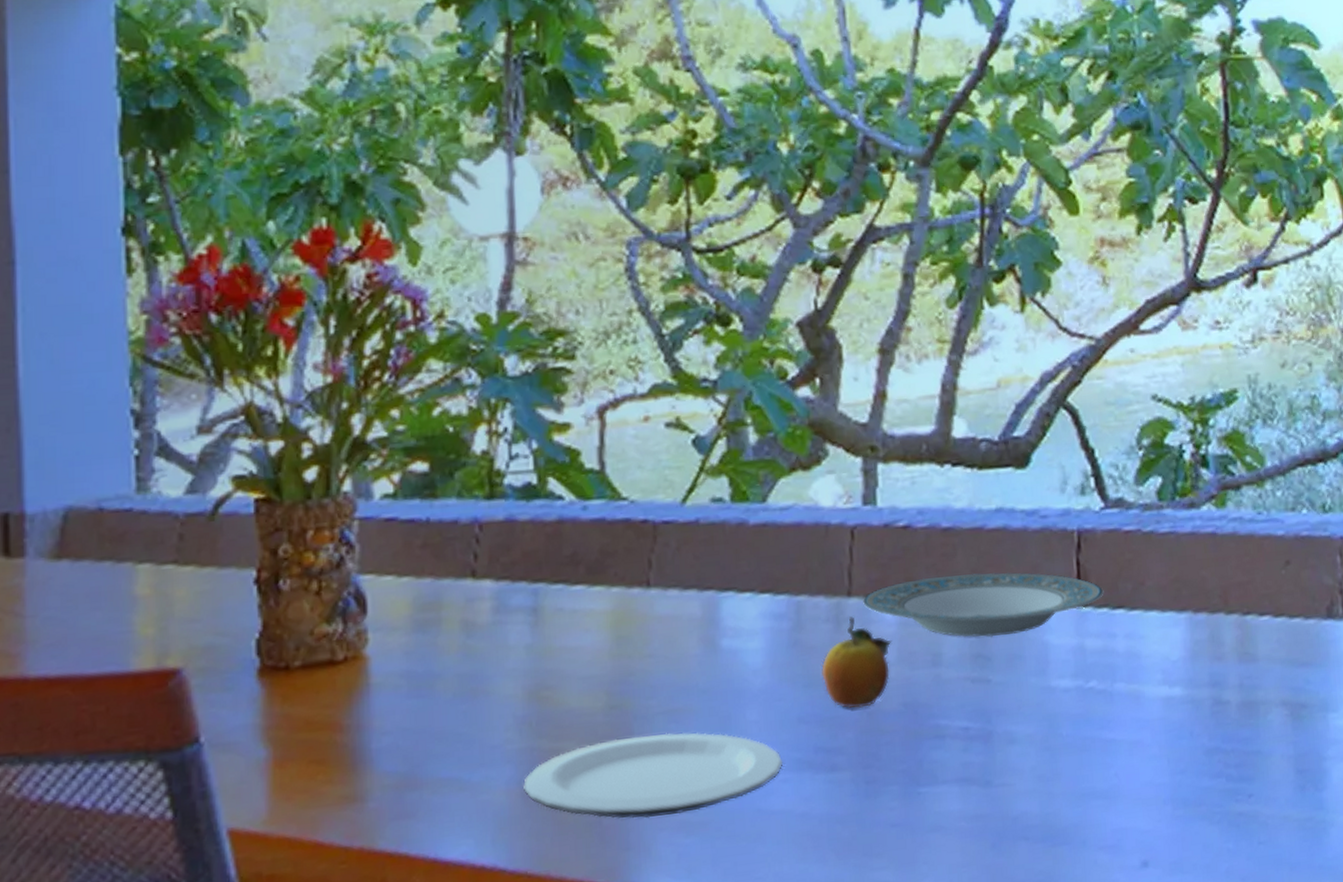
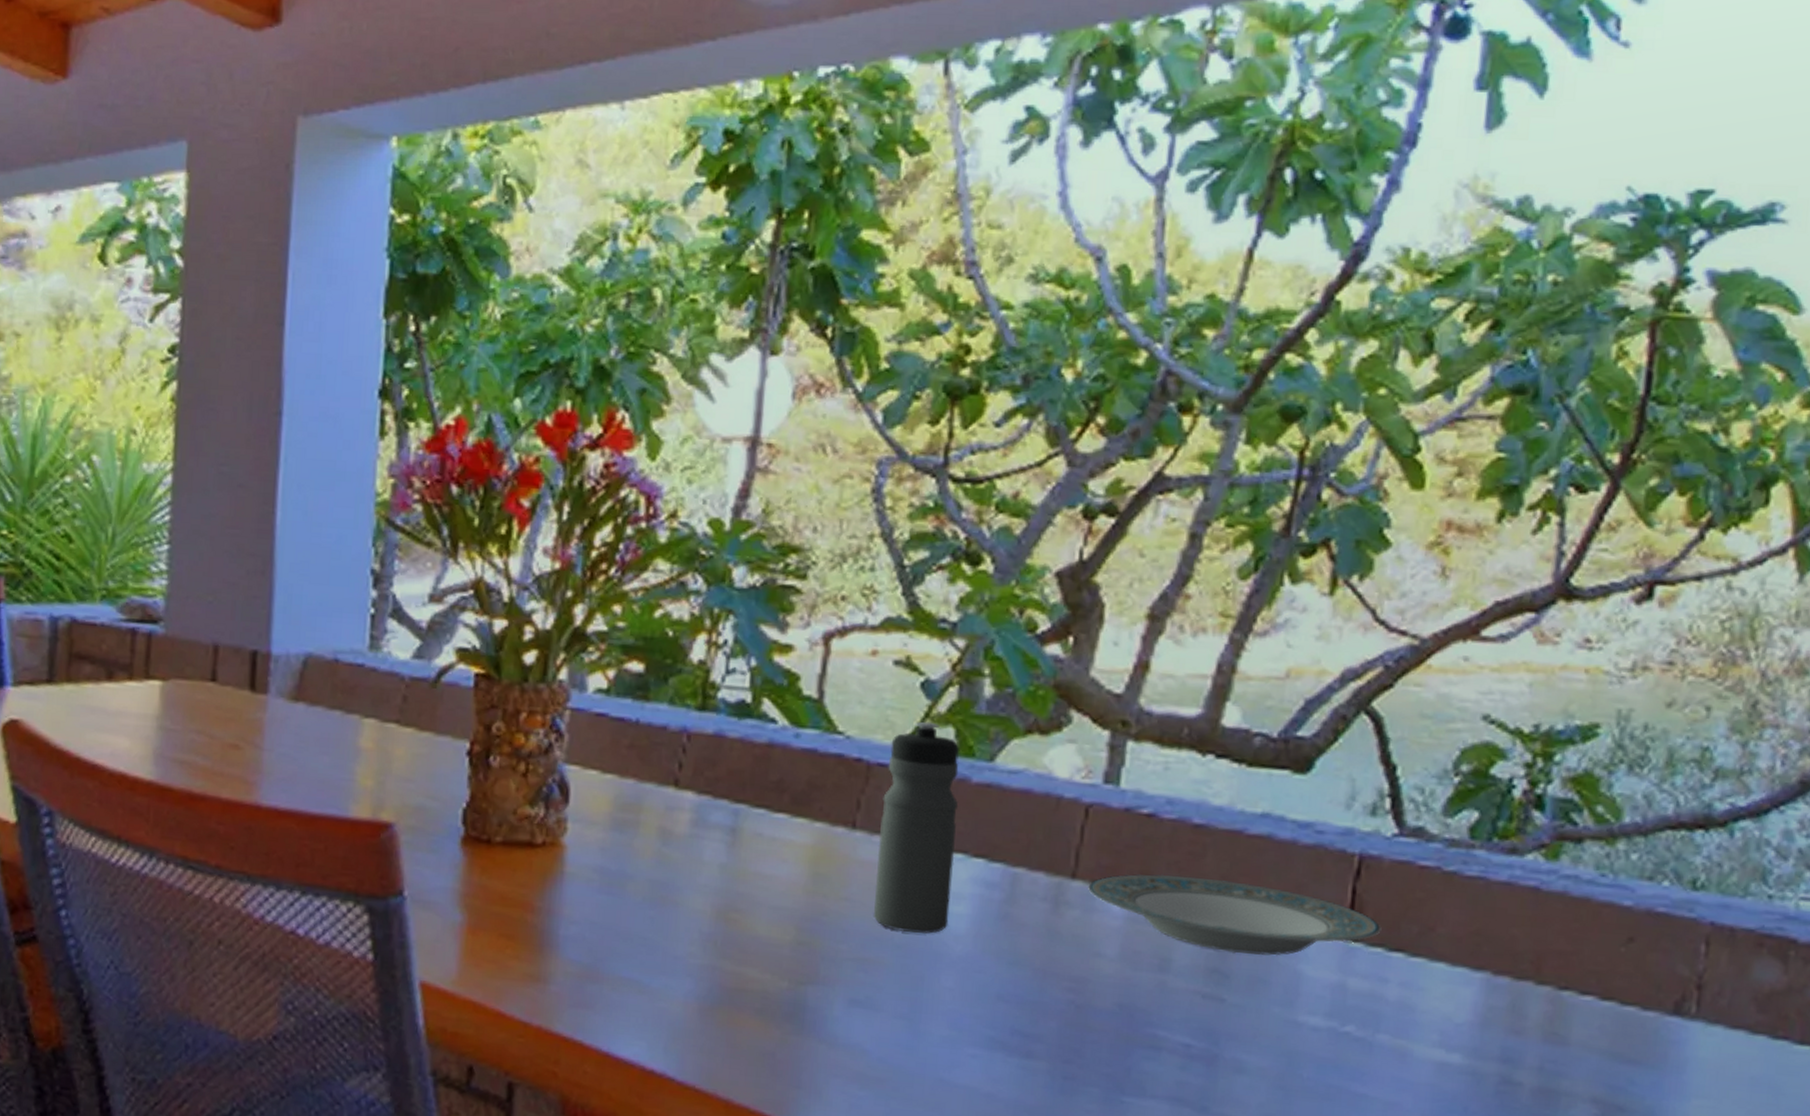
plate: present [523,732,784,818] -> none [701,975,974,1065]
water bottle: none [671,475,746,677] -> present [873,721,959,934]
fruit: present [821,616,892,709] -> none [1030,900,1116,1000]

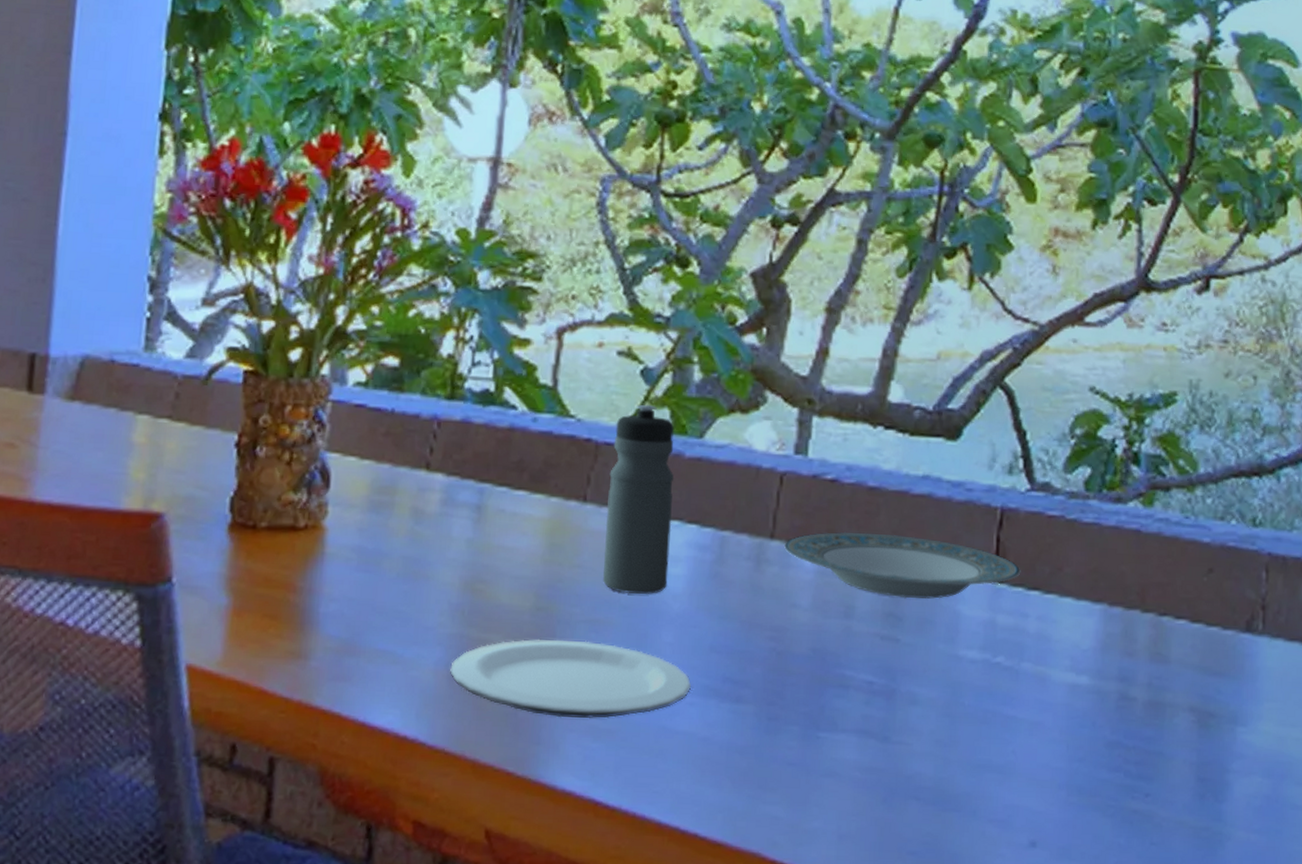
plate: none [701,975,974,1065] -> present [450,639,692,718]

